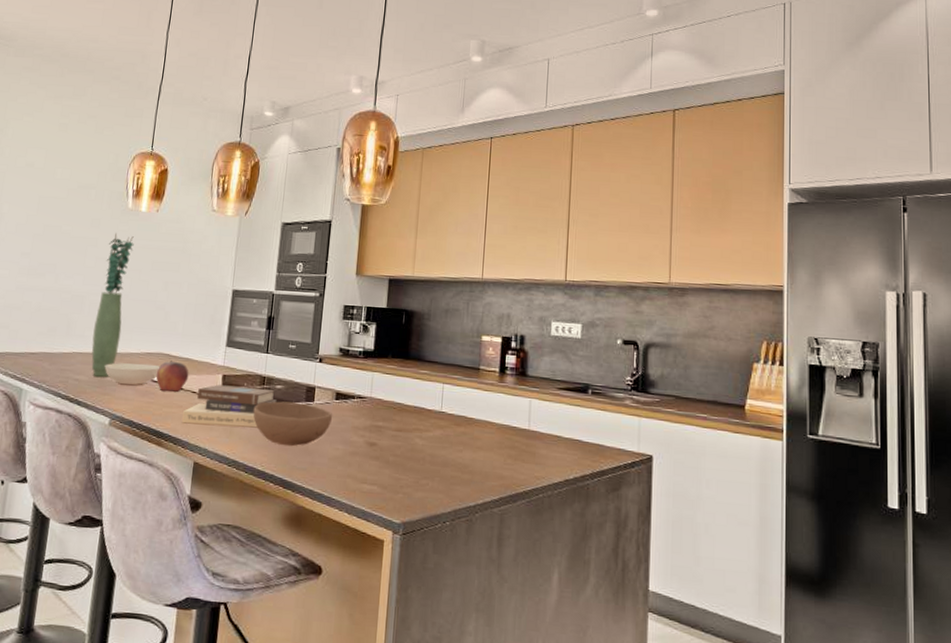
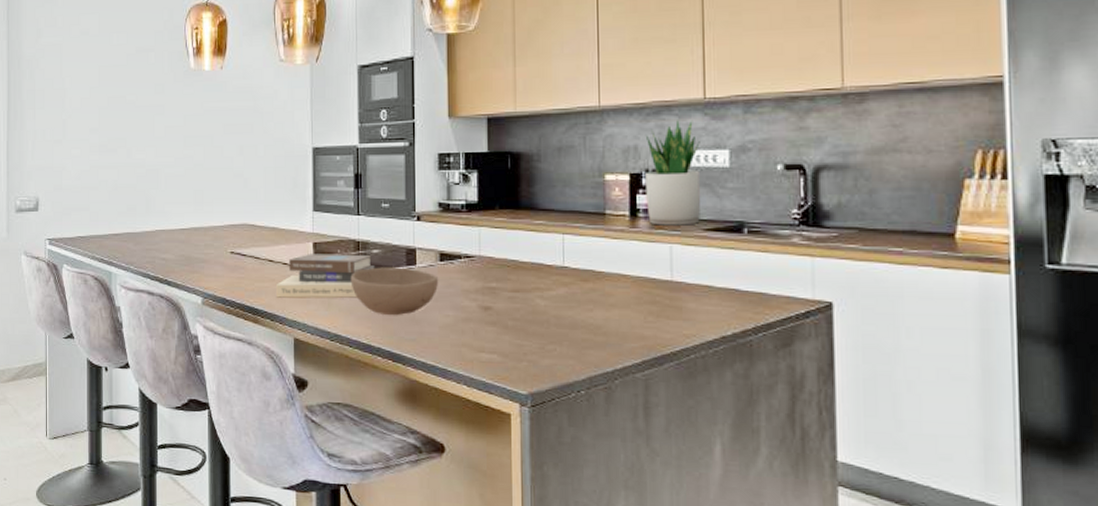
vase: present [91,233,134,379] -> none [173,97,202,255]
bowl: present [104,363,161,386] -> none [189,237,247,261]
fruit: present [156,360,189,393] -> none [243,231,277,266]
planter: none [513,296,560,384] -> present [645,120,701,226]

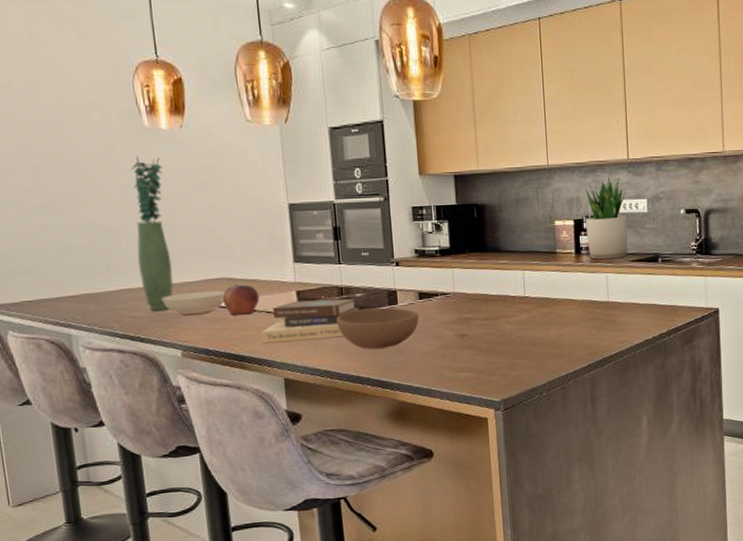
vase: none [173,97,202,255] -> present [130,156,174,312]
bowl: none [189,237,247,261] -> present [161,290,226,315]
fruit: none [243,231,277,266] -> present [222,284,260,316]

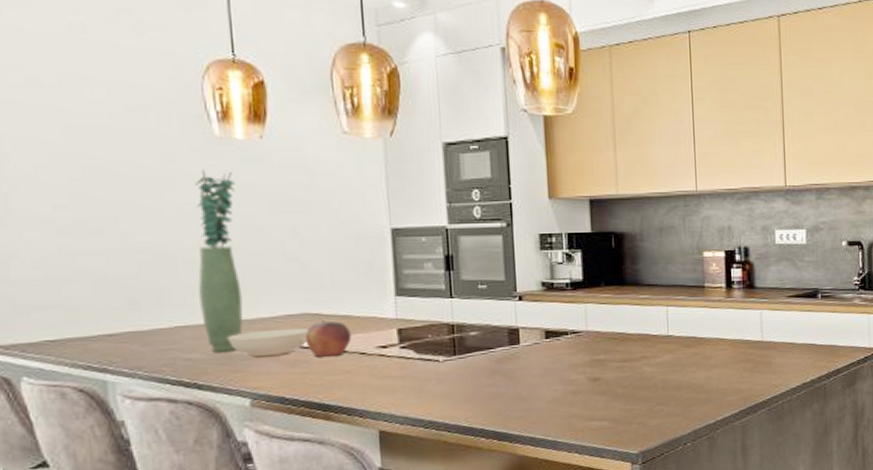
books: present [260,299,359,344] -> none [351,338,473,390]
bowl: present [336,307,419,350] -> none [445,347,544,397]
planter: present [584,176,628,260] -> none [737,204,785,295]

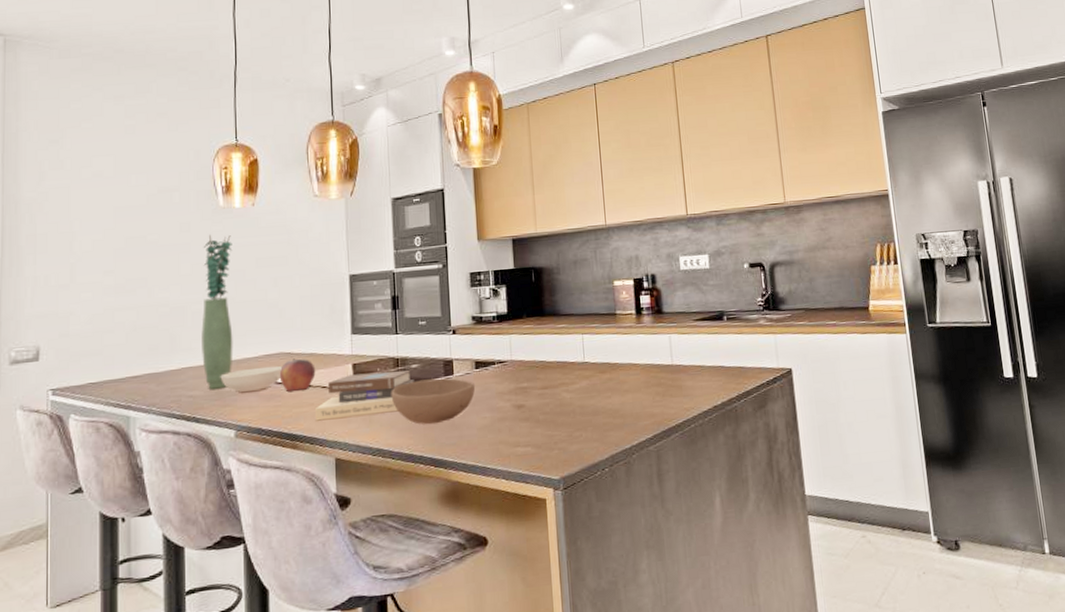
books: none [351,338,473,390] -> present [314,370,414,421]
bowl: none [445,347,544,397] -> present [391,378,475,425]

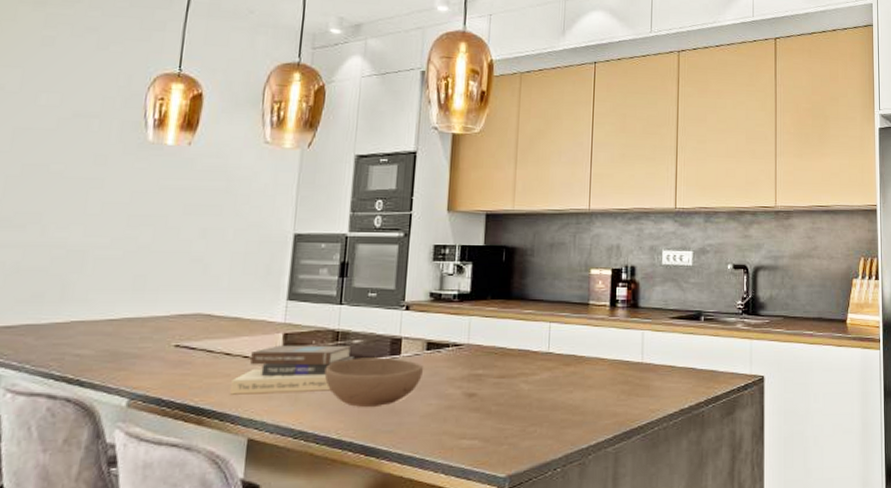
vase: present [201,234,233,391] -> none [98,171,157,350]
bowl: present [220,366,283,393] -> none [118,328,199,356]
fruit: present [279,358,316,393] -> none [192,322,239,360]

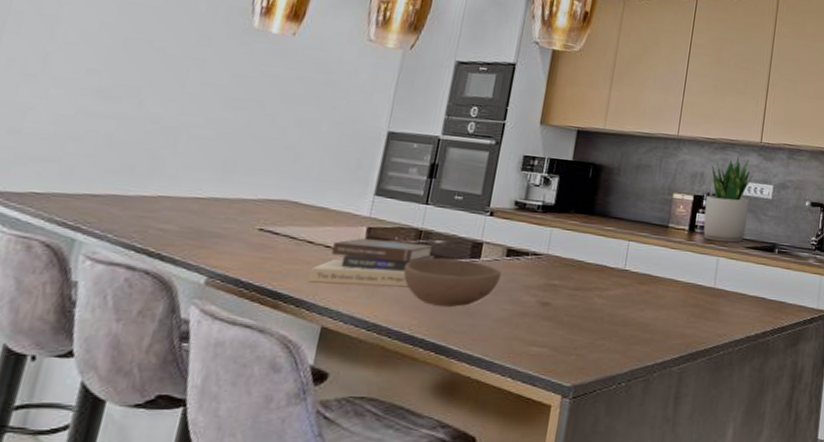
planter: none [624,225,670,314] -> present [703,156,753,243]

